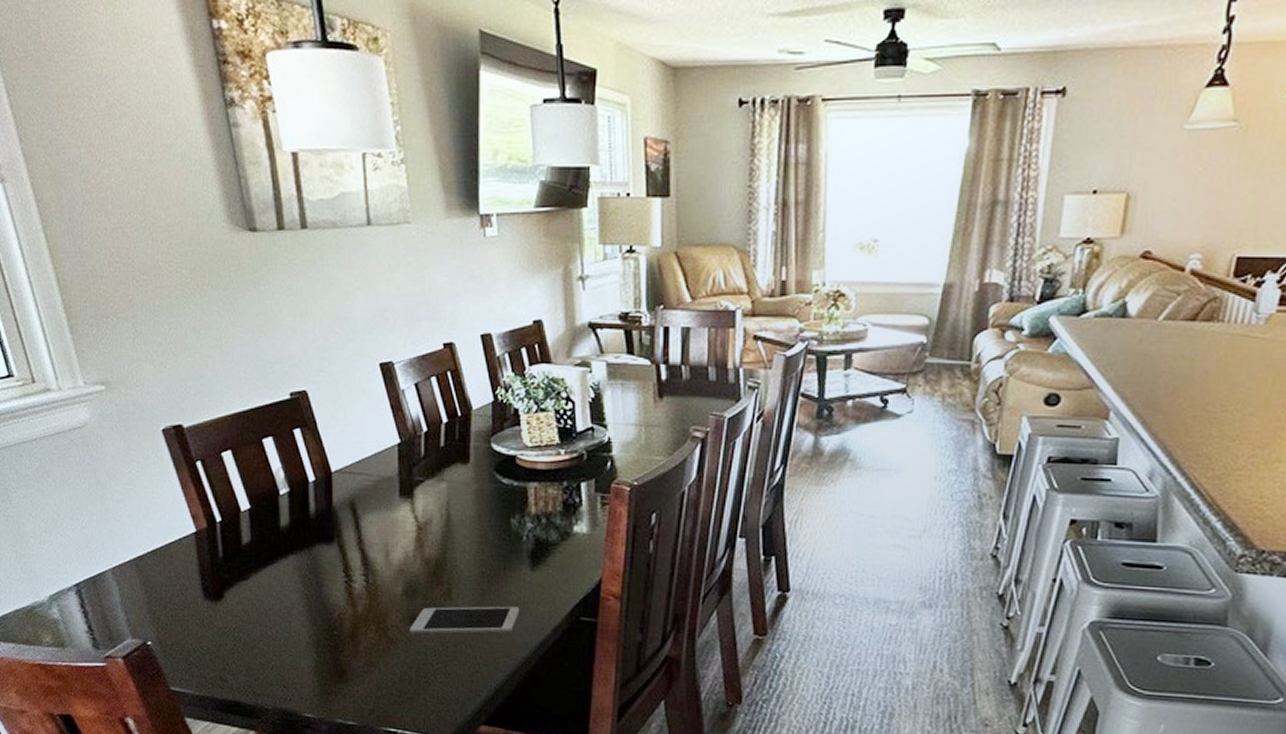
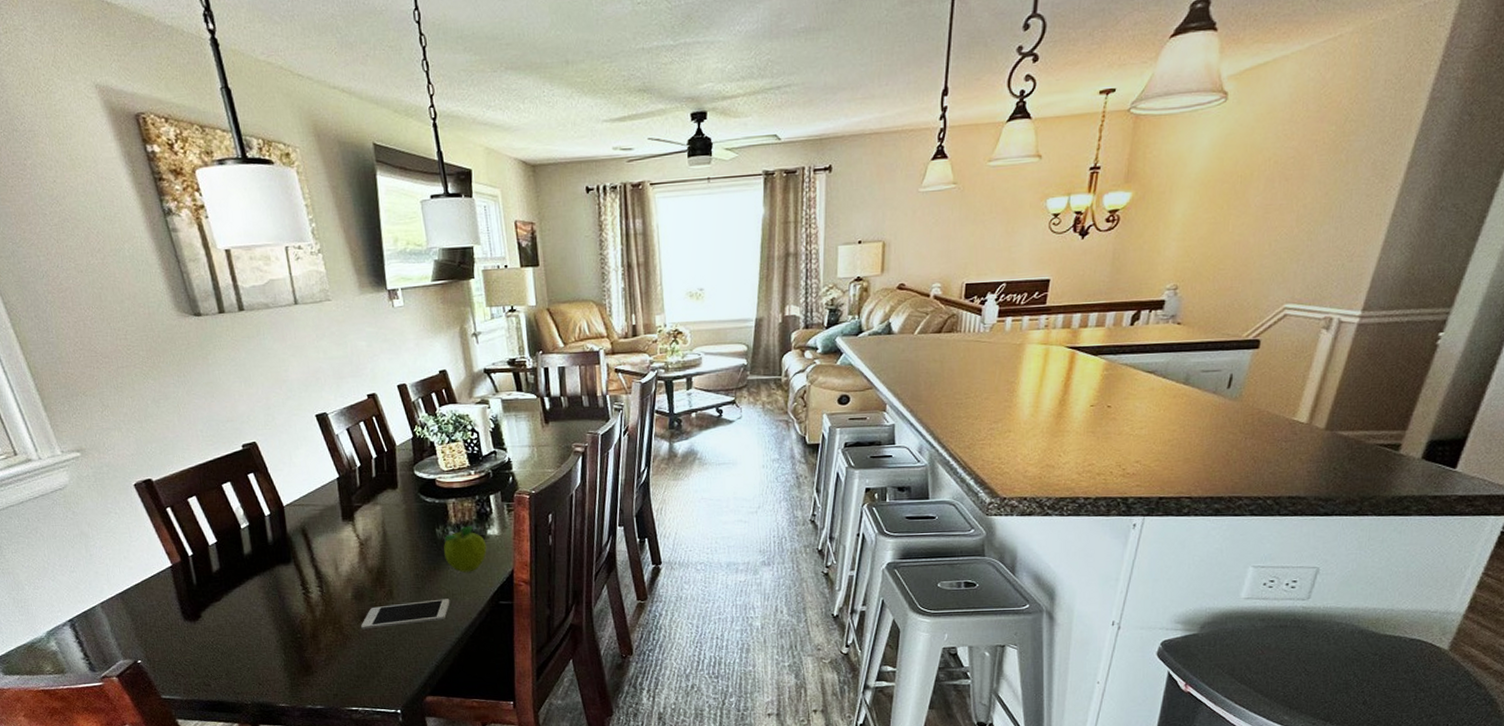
fruit: none [518,518,571,577] -> present [444,526,487,573]

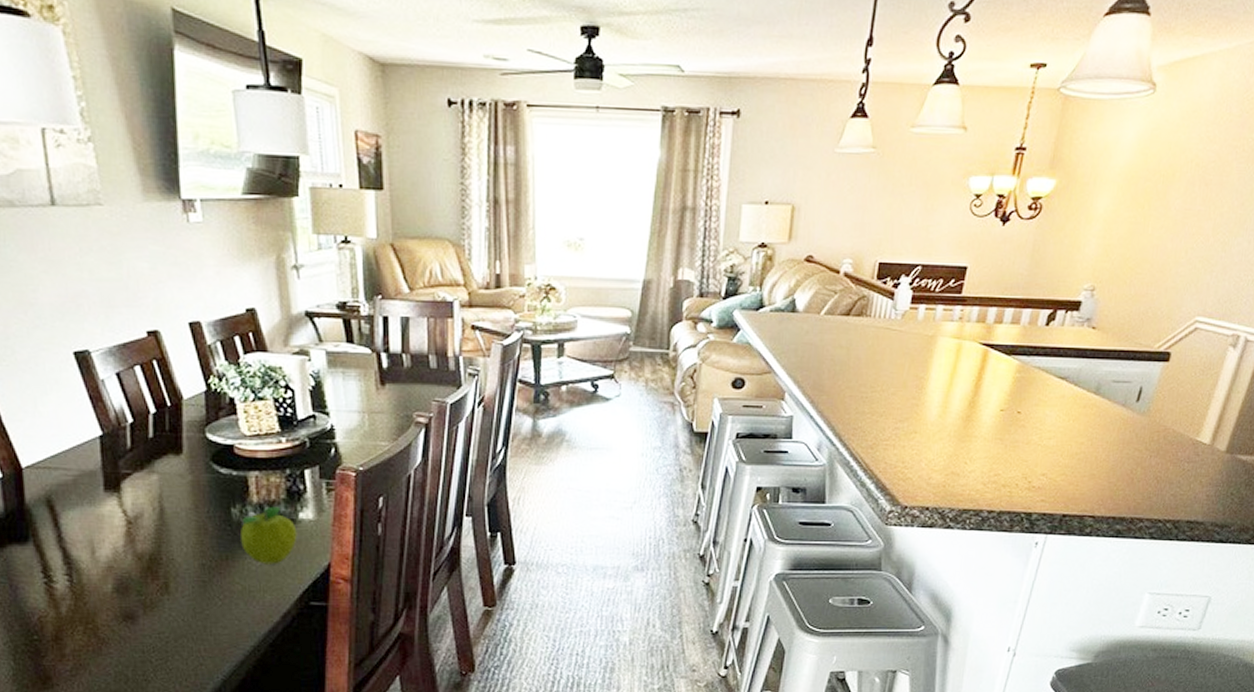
cell phone: present [361,599,450,630] -> none [123,596,246,632]

